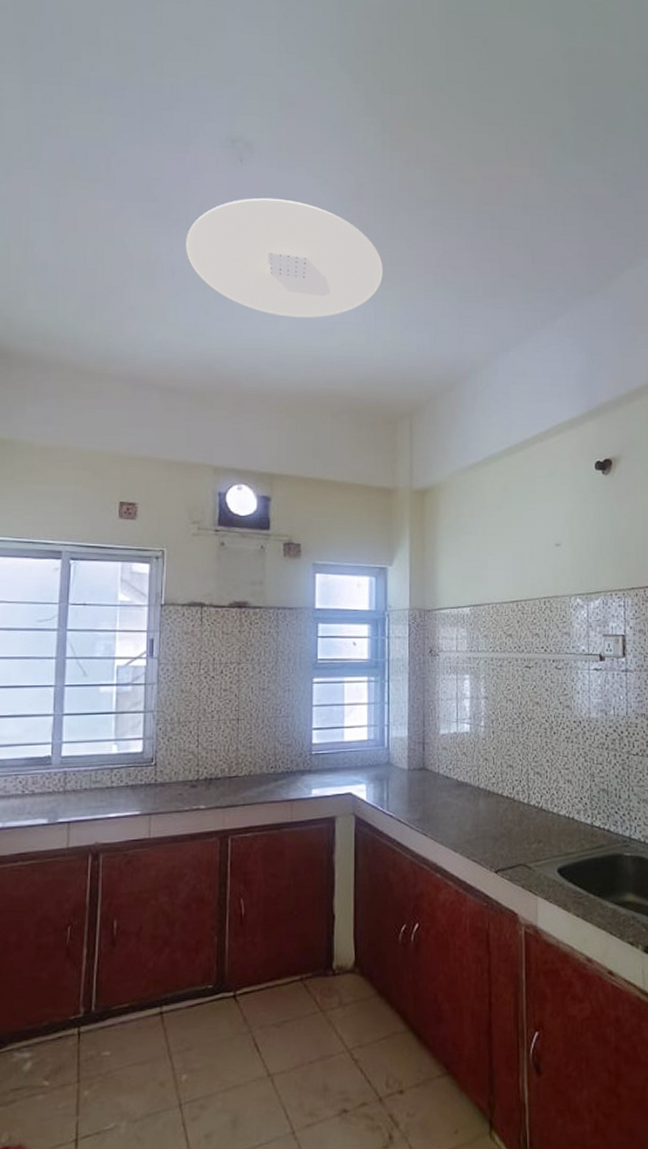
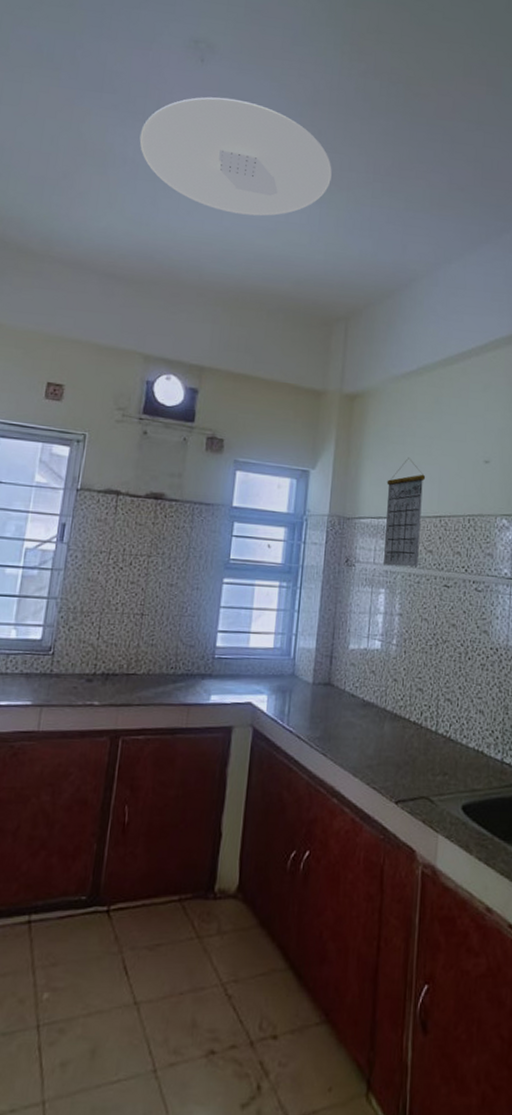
calendar: none [463,546,500,652] -> present [384,457,426,567]

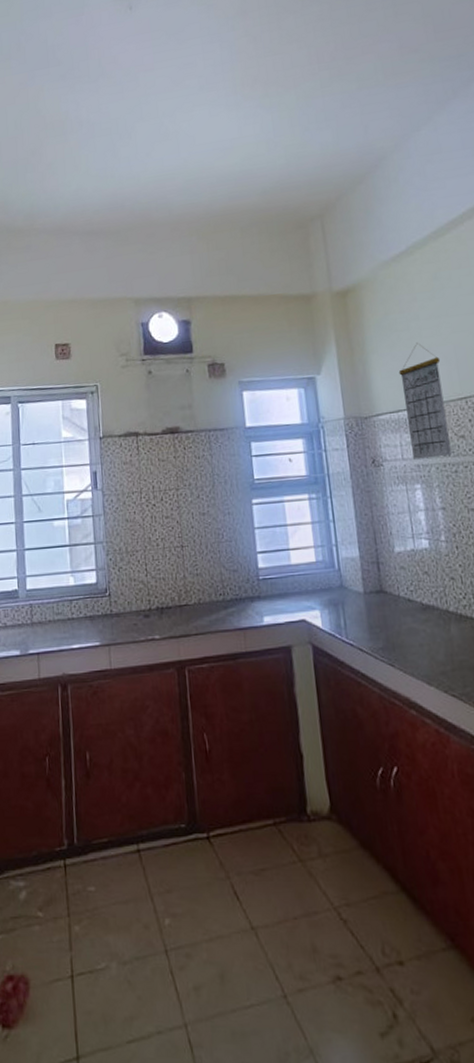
ceiling light: present [139,96,332,216] -> none [89,32,277,144]

